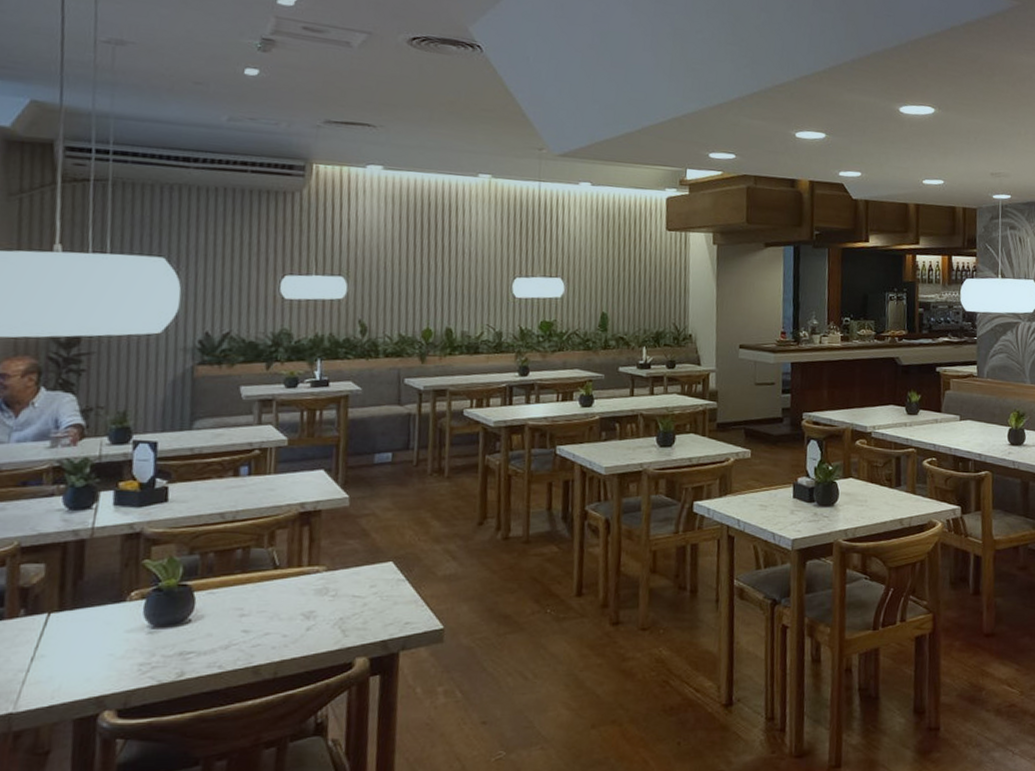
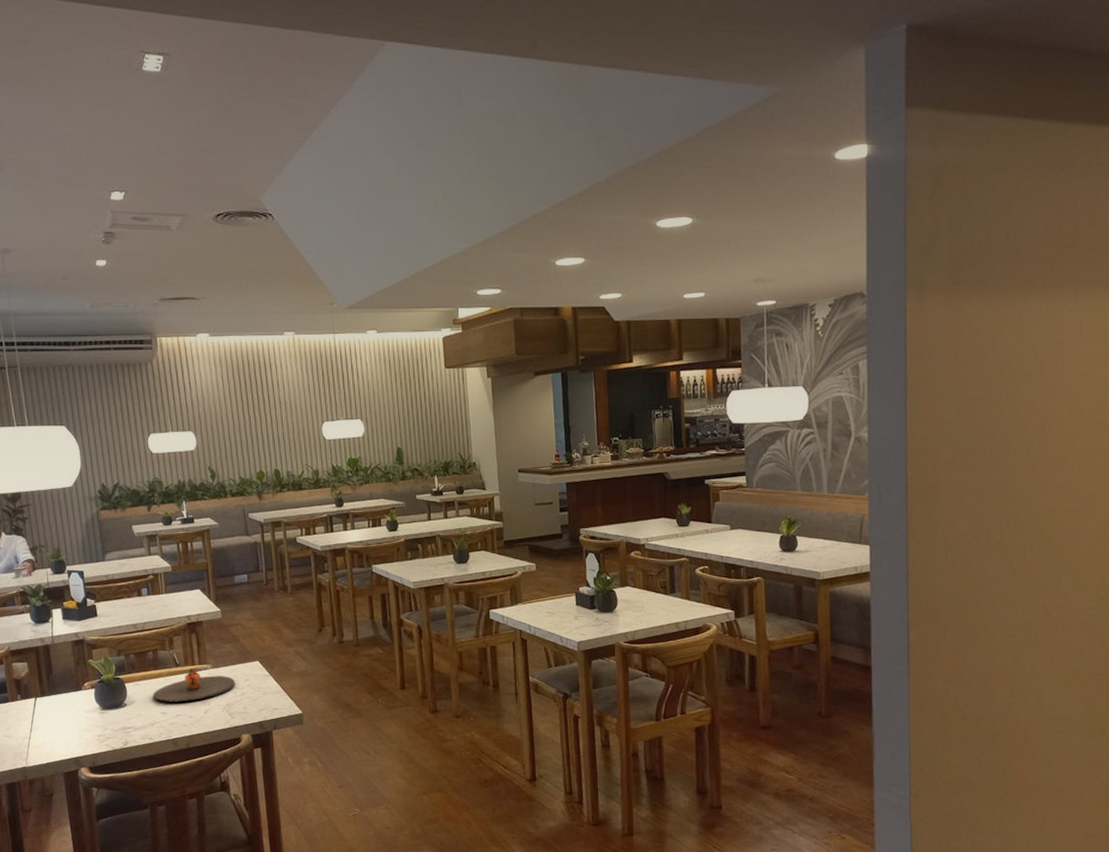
plate: none [233,571,356,617] -> present [153,668,235,702]

